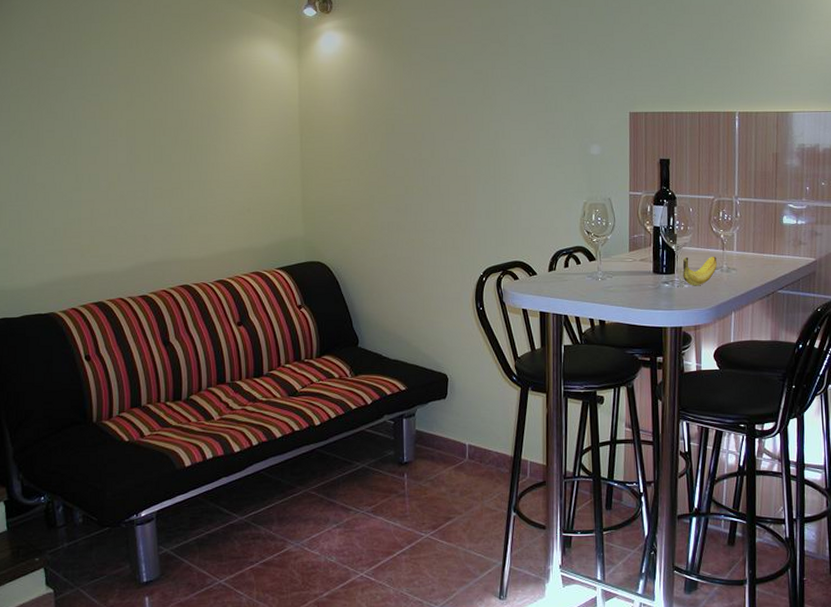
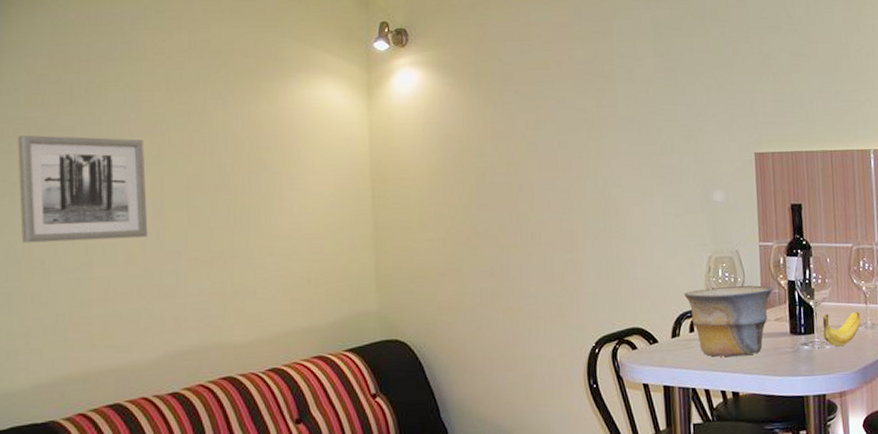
wall art: none [24,83,123,171] -> present [18,135,148,243]
bowl: none [561,229,640,290] -> present [684,285,773,357]

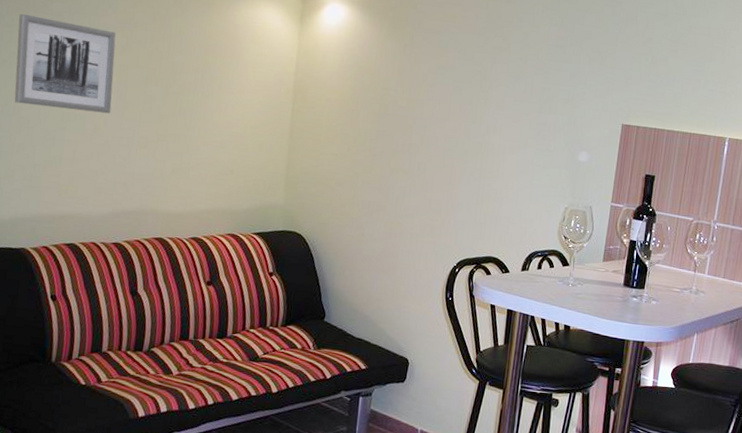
bowl: present [684,285,773,357] -> none [538,234,616,297]
banana: present [822,312,861,347] -> none [652,274,687,304]

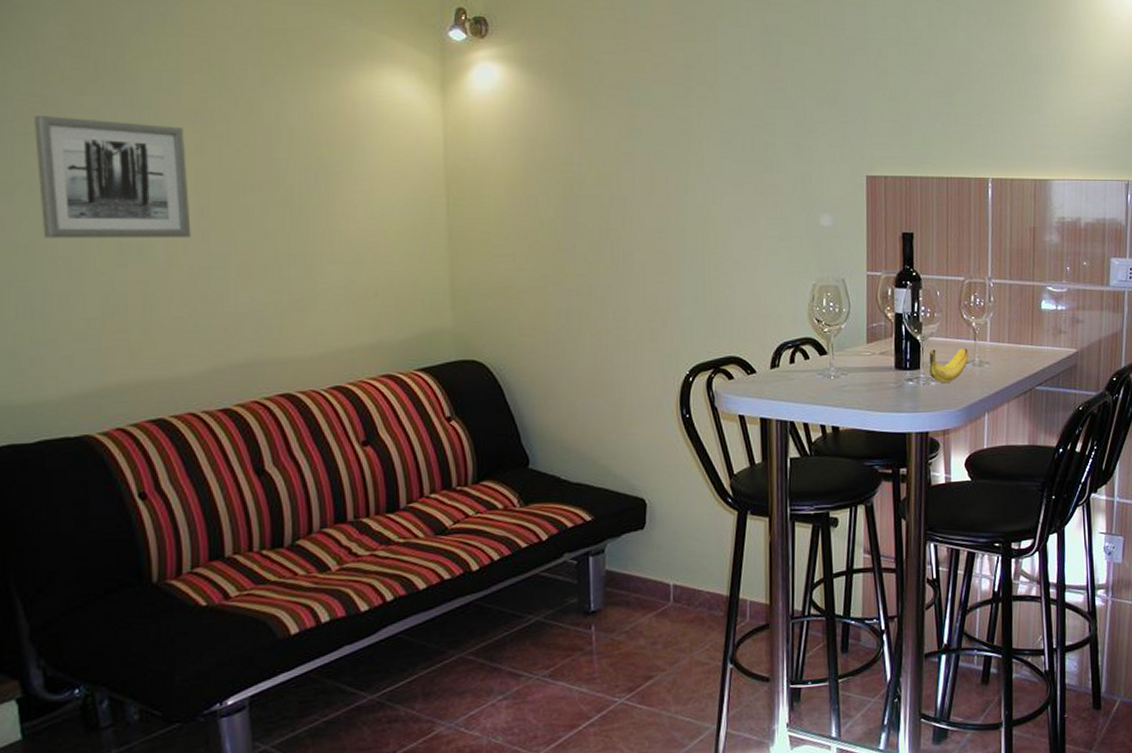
banana: none [652,274,687,304] -> present [929,349,968,384]

